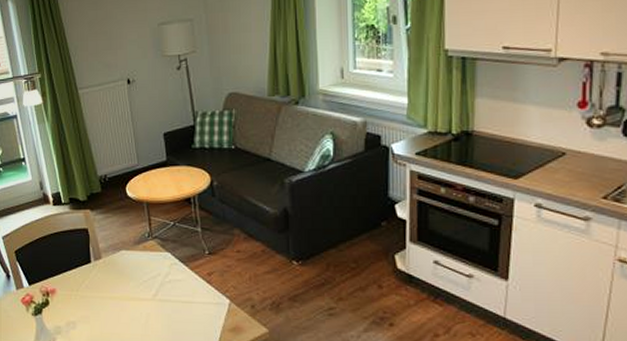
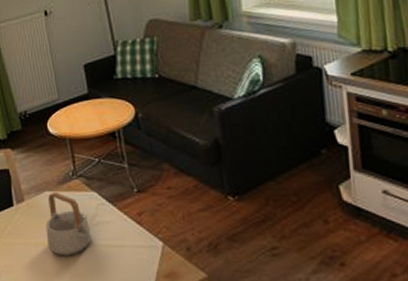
teapot: none [121,251,163,310] -> present [46,191,91,256]

